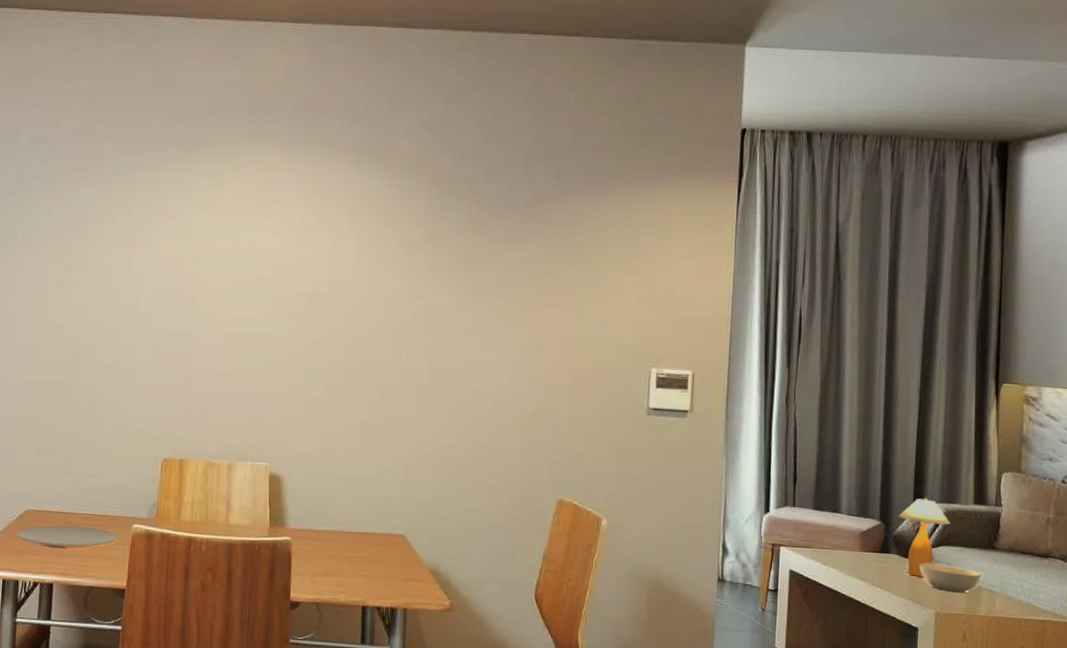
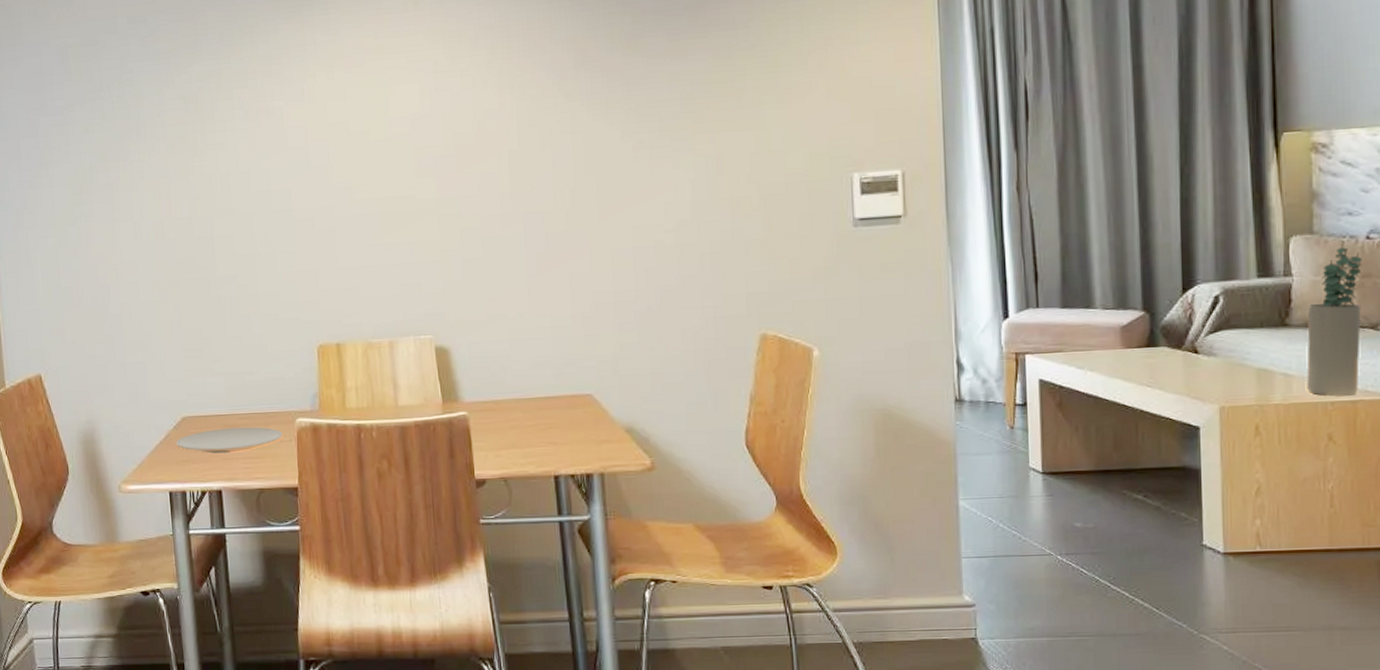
table lamp: present [898,493,951,578] -> none [1164,272,1230,370]
bowl: present [919,562,982,593] -> none [1195,351,1273,382]
vase: none [1007,481,1058,616] -> present [1306,240,1362,397]

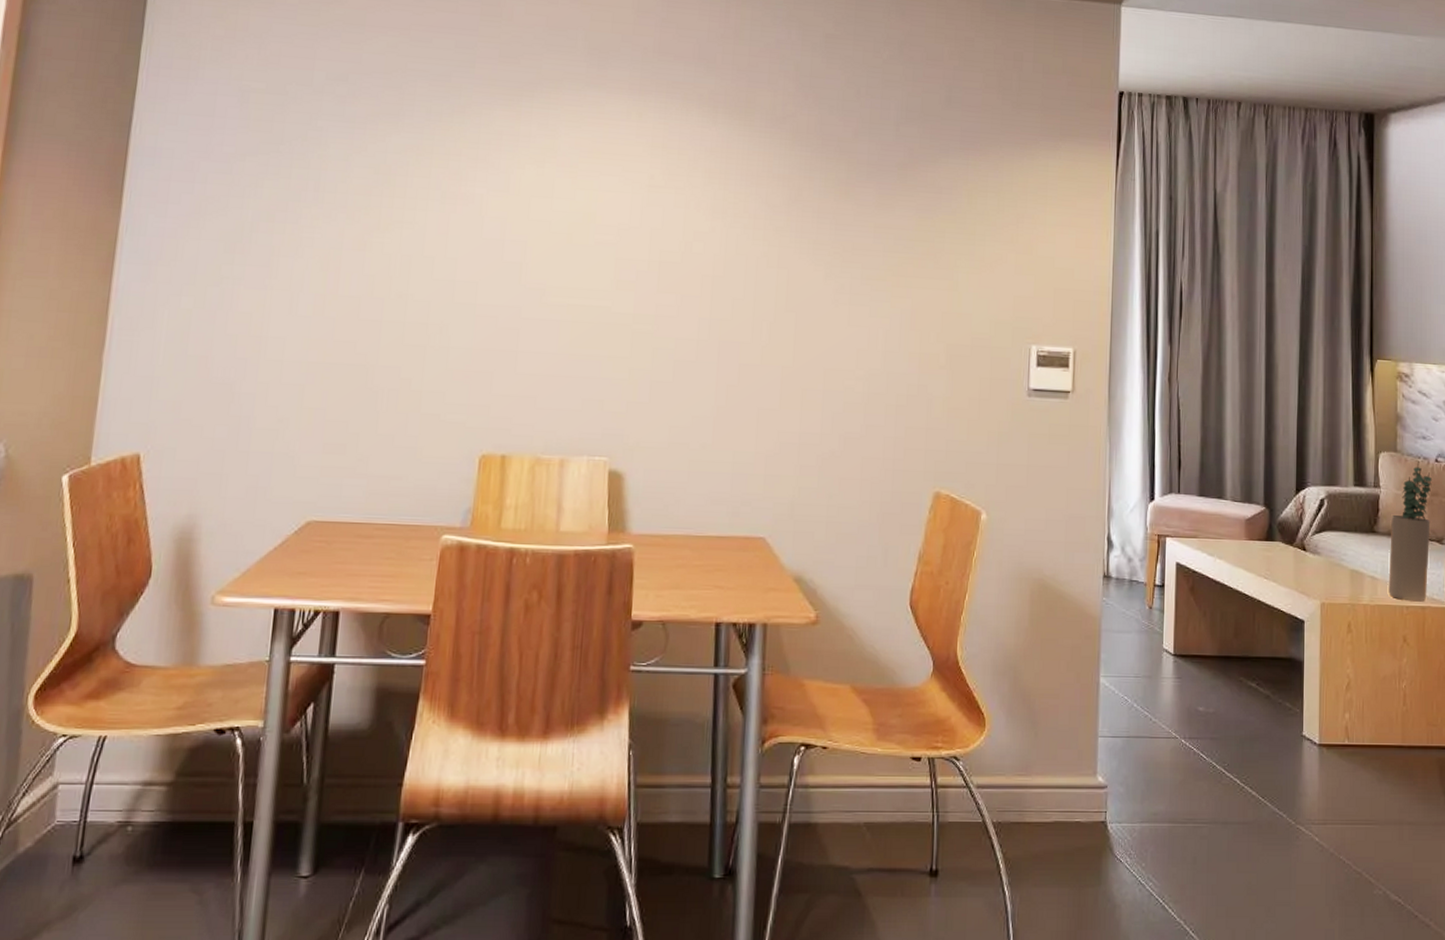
plate: present [176,426,283,453] -> none [294,538,424,568]

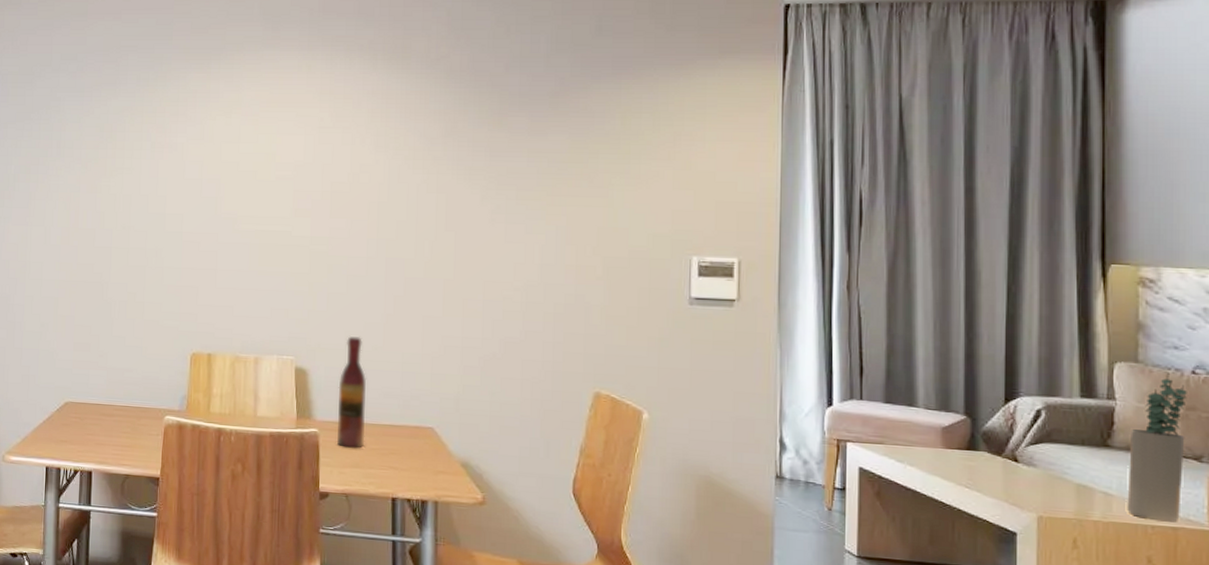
wine bottle: none [655,432,693,566] -> present [337,336,367,449]

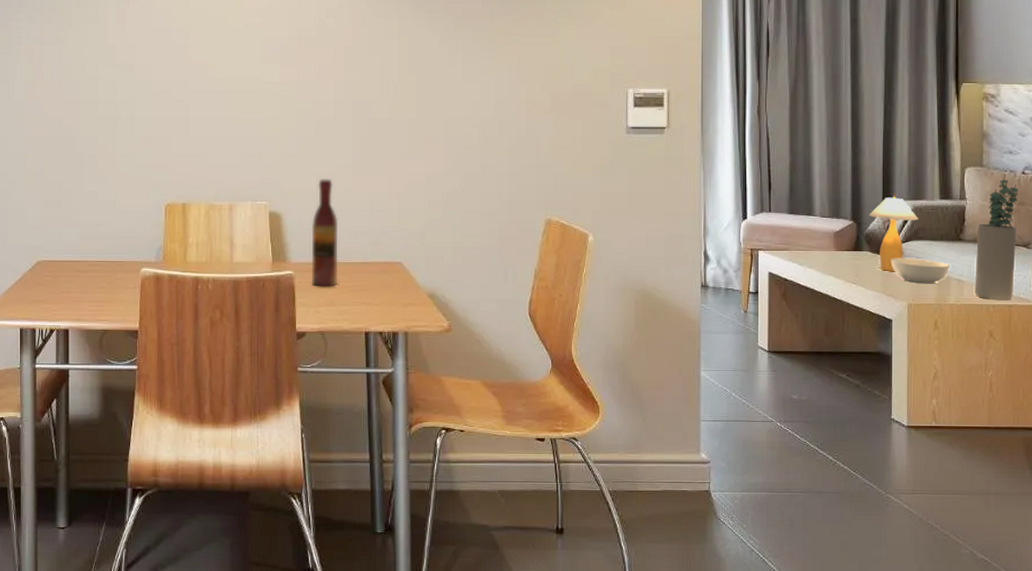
table lamp: none [986,385,1052,478] -> present [868,192,919,272]
bowl: none [1015,461,1094,496] -> present [890,257,950,284]

